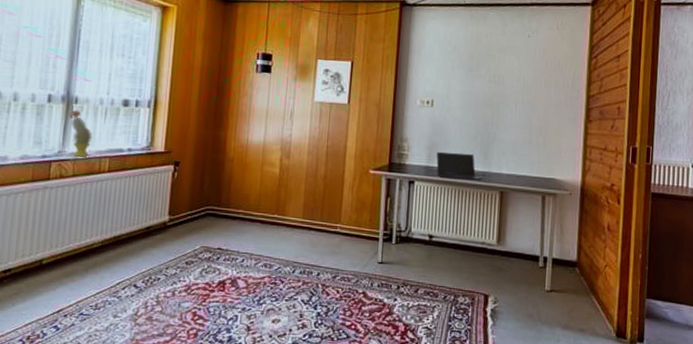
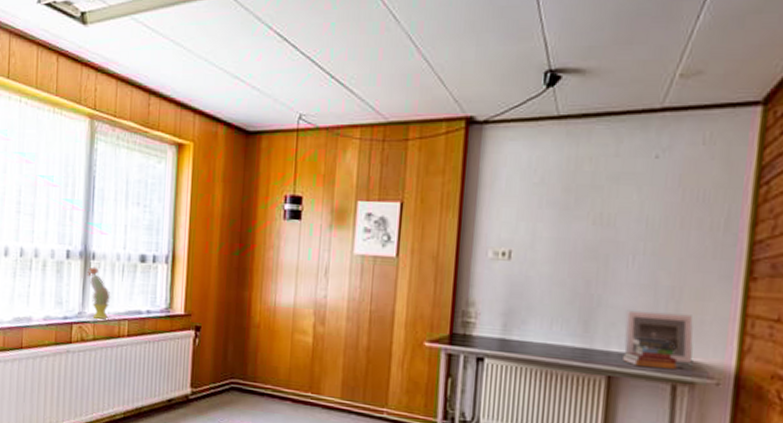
laptop: present [436,151,481,180] -> none [514,319,580,360]
books: none [510,163,545,186] -> present [623,337,678,370]
picture frame: none [511,143,555,180] -> present [624,310,693,364]

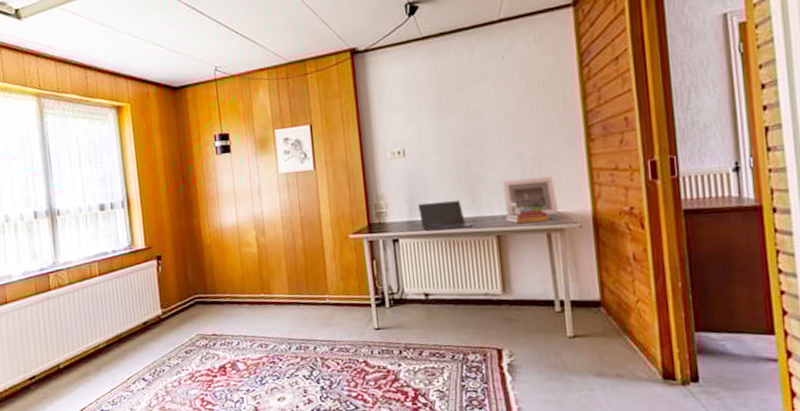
decorative plant: present [87,266,111,319] -> none [55,221,80,265]
laptop: none [514,319,580,360] -> present [418,199,473,232]

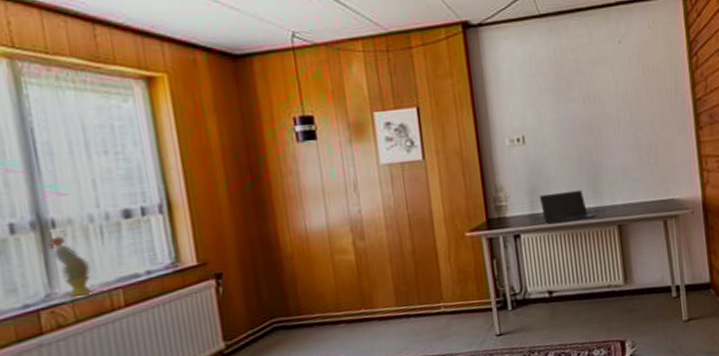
decorative plant: none [55,221,80,265] -> present [47,236,93,297]
picture frame: present [501,176,559,215] -> none [621,163,674,203]
books: present [506,199,548,224] -> none [626,187,664,213]

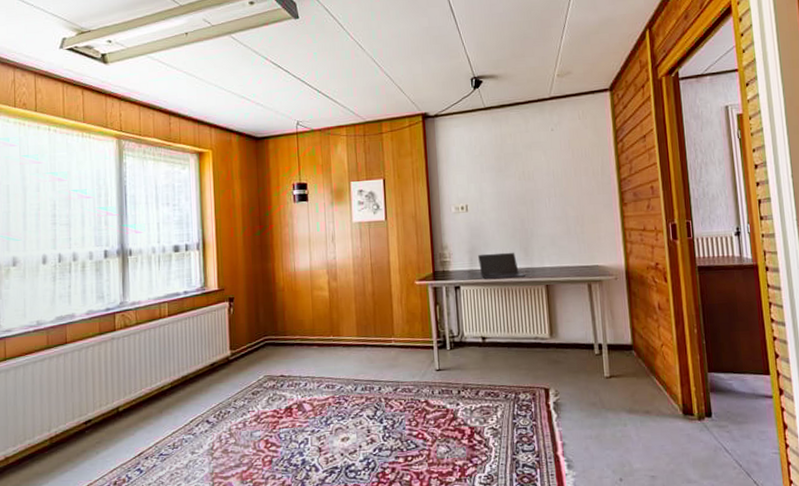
decorative plant: present [47,236,93,297] -> none [125,261,150,306]

